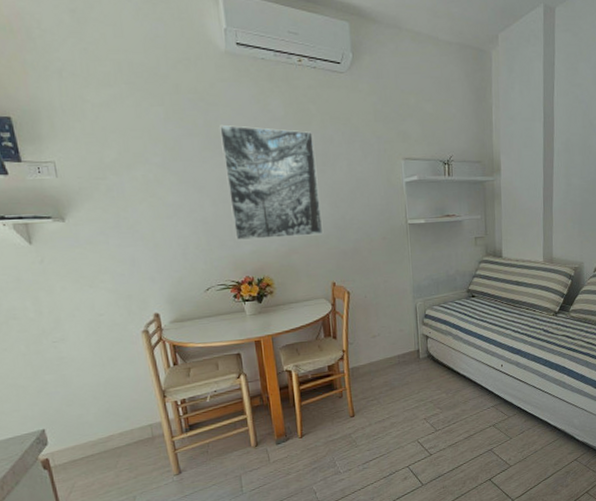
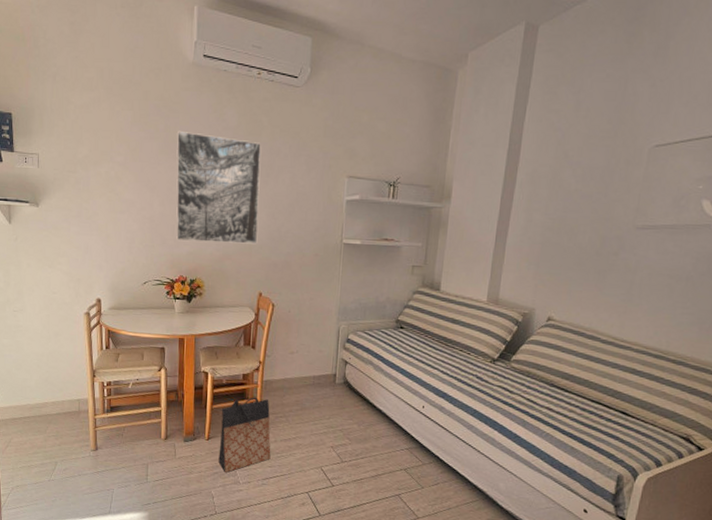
bag: none [312,386,368,466] -> present [218,397,271,473]

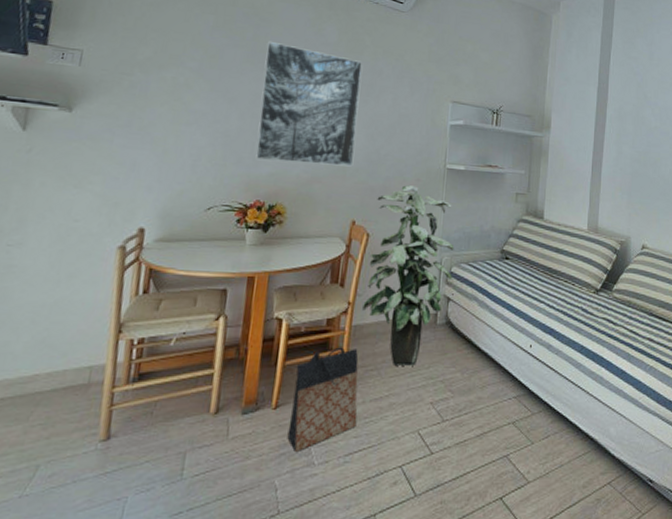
indoor plant: none [271,260,351,416] -> present [362,185,454,366]

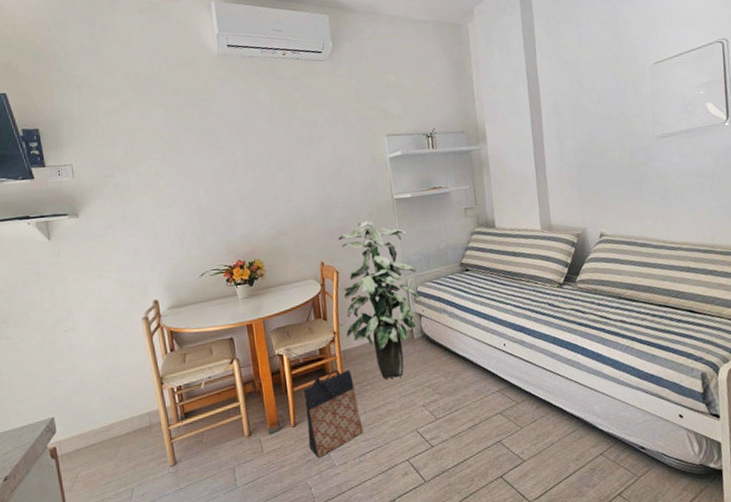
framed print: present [255,40,362,167] -> none [212,117,311,225]

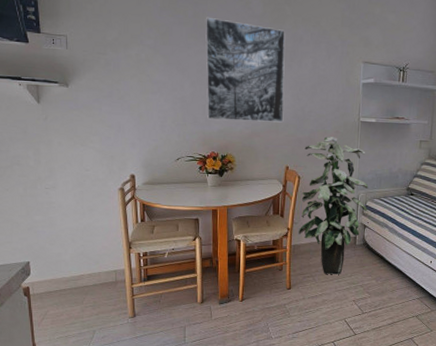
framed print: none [212,117,311,225] -> present [205,16,286,123]
bag: present [304,370,363,458] -> none [252,260,300,329]

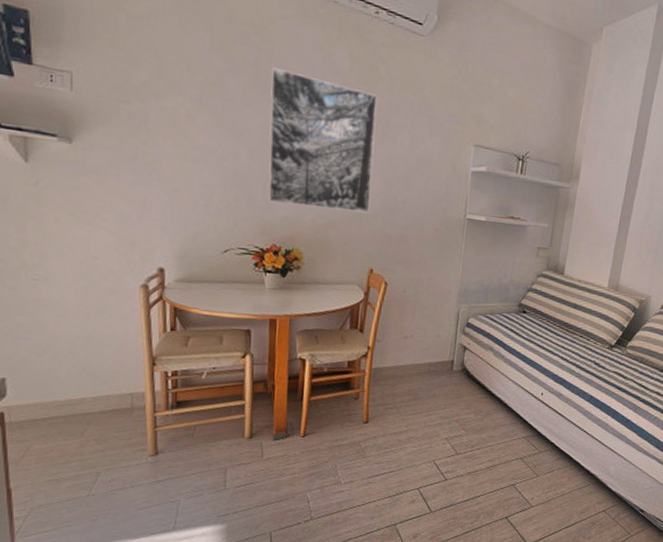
indoor plant: present [299,137,369,275] -> none [382,234,472,406]

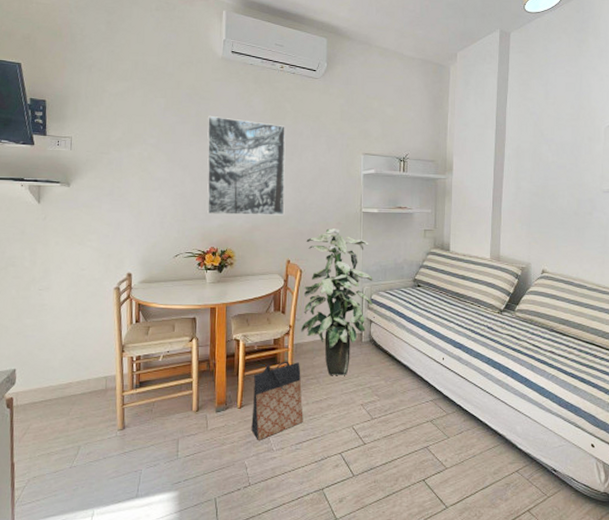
bag: none [316,386,379,472] -> present [251,361,303,440]
indoor plant: none [382,234,472,406] -> present [301,228,373,375]

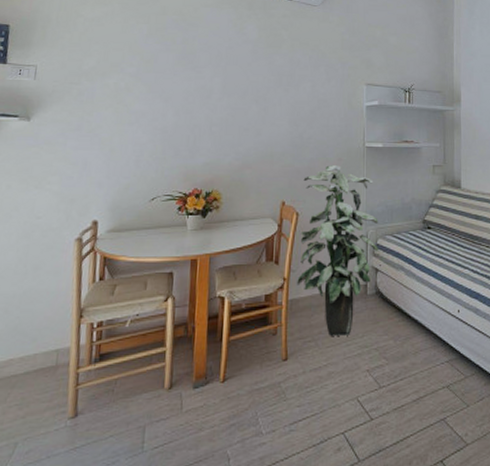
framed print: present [207,115,286,216] -> none [191,43,282,152]
bag: present [251,361,303,440] -> none [236,321,299,422]

